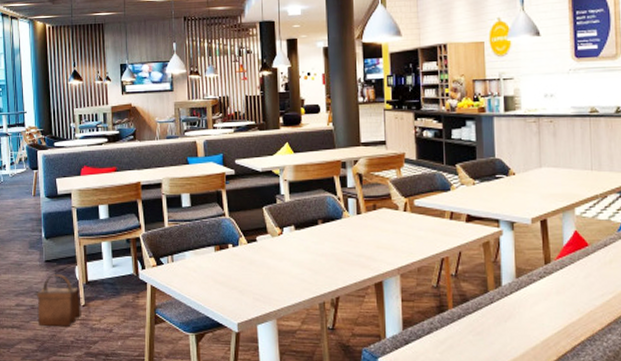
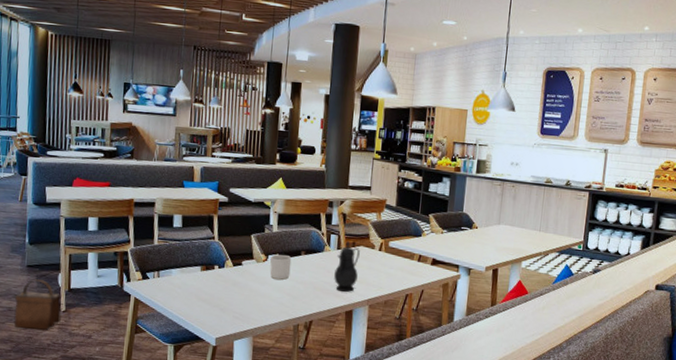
mug: none [286,226,309,253] -> present [270,254,292,280]
coffeepot: none [357,204,383,261] -> present [334,241,360,292]

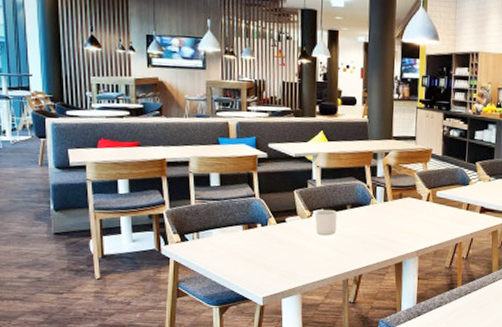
handbag: present [14,279,62,331] -> none [44,247,96,300]
coffeepot: present [334,241,360,292] -> none [382,192,407,244]

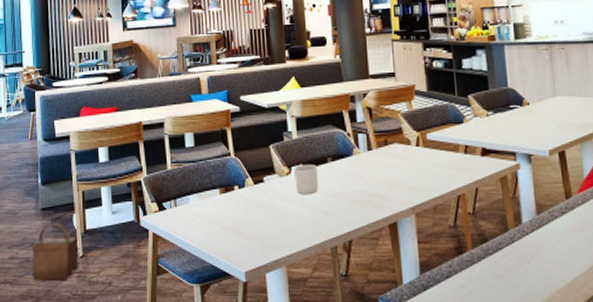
handbag: none [44,247,96,300] -> present [32,223,79,282]

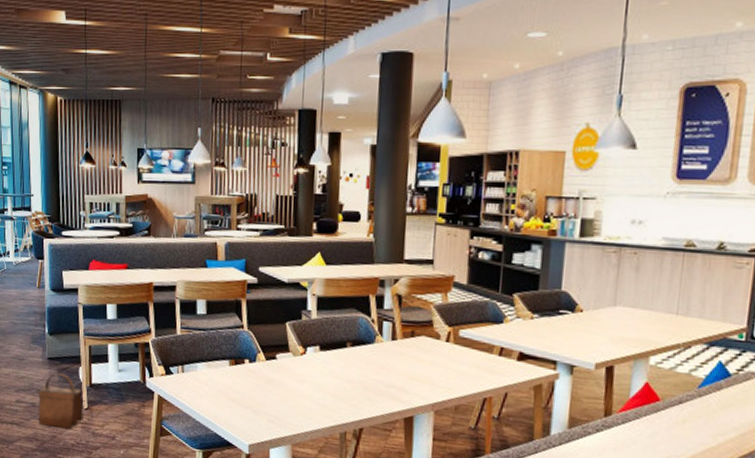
mug: present [294,165,319,194] -> none [309,346,335,377]

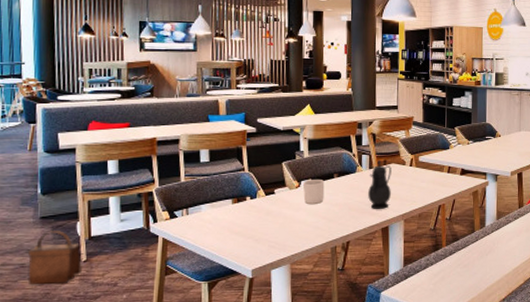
mug: none [309,346,335,377] -> present [303,180,325,204]
coffeepot: none [388,329,421,394] -> present [368,159,392,209]

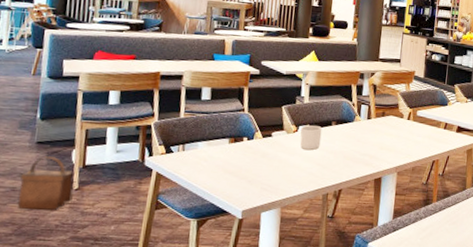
coffeepot: present [368,159,392,209] -> none [364,111,389,160]

